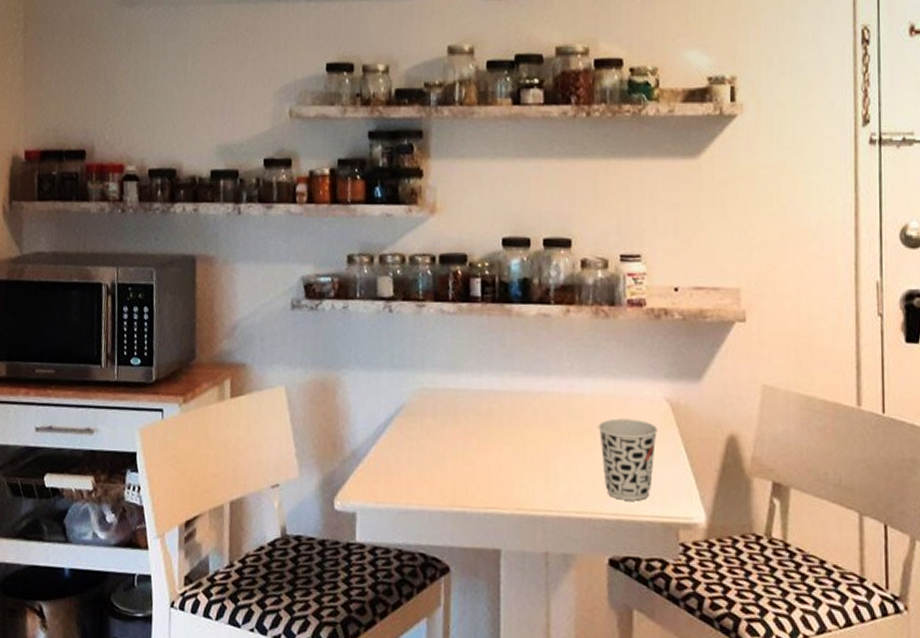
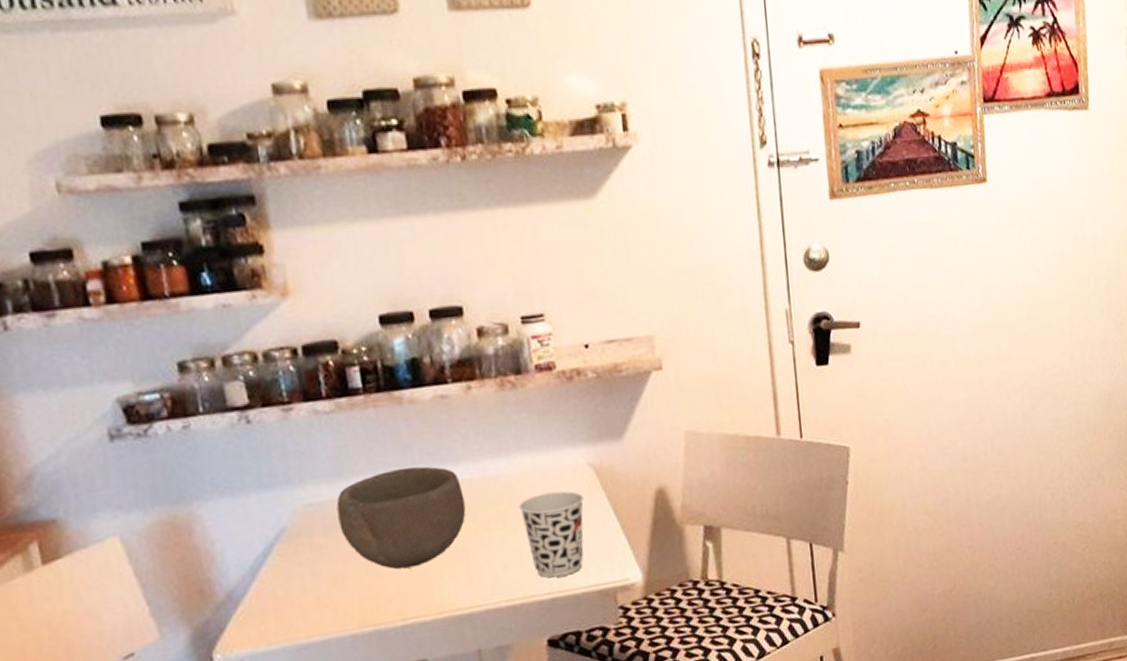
bowl: none [446,371,552,462] -> present [336,466,466,570]

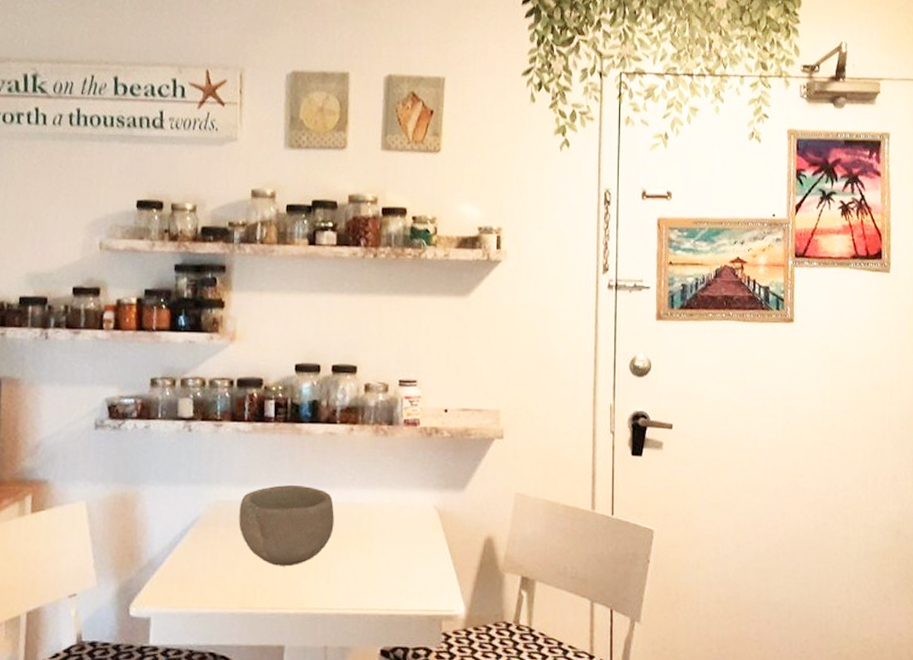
cup: present [519,491,584,578] -> none [375,525,426,597]

